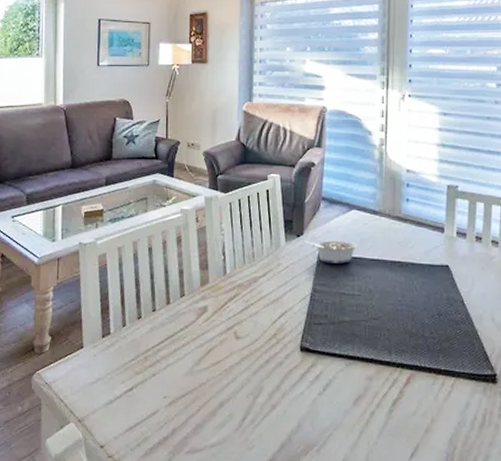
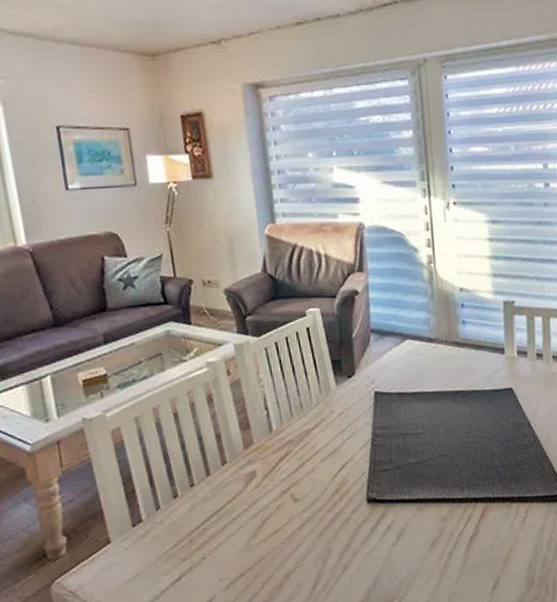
legume: present [304,240,358,264] -> none [357,375,417,403]

